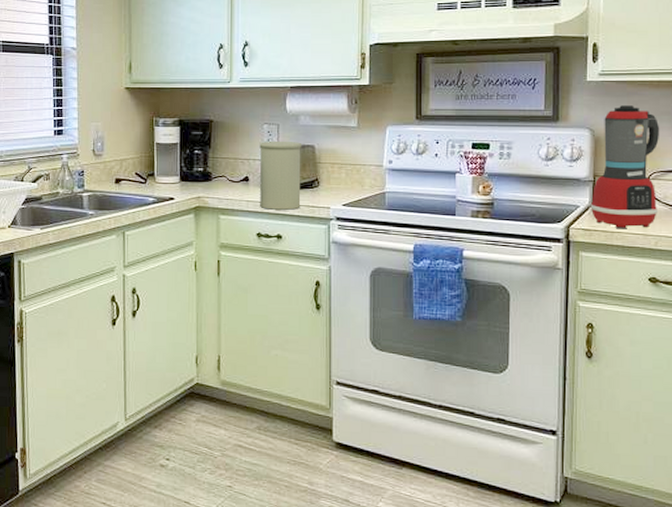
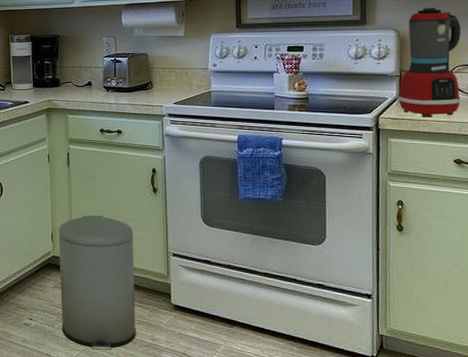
pedal bin: none [204,335,292,497] -> present [58,215,136,351]
canister: present [259,140,301,210] -> none [100,50,137,109]

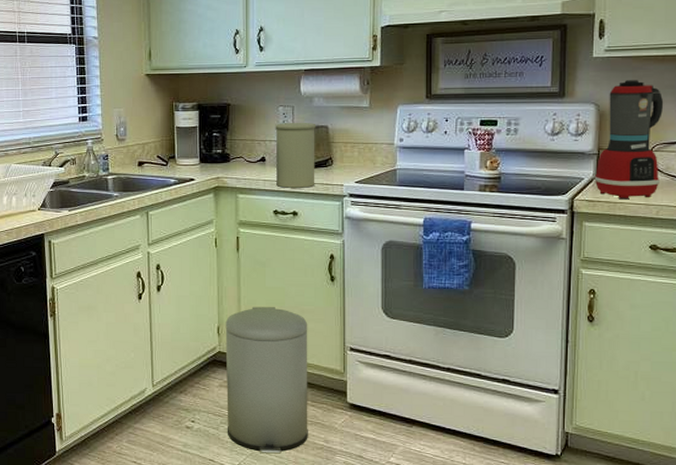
canister: none [100,50,137,109] -> present [275,122,315,188]

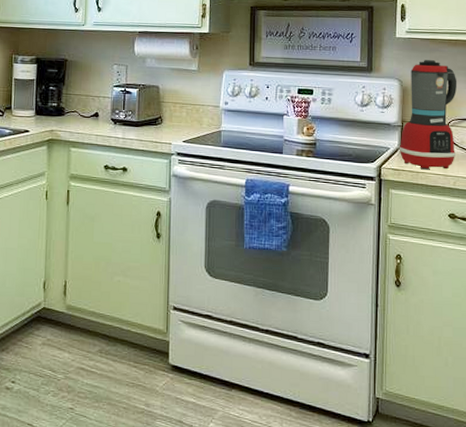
pedal bin: present [225,307,308,455] -> none [48,262,133,419]
canister: present [275,122,315,188] -> none [108,80,147,145]

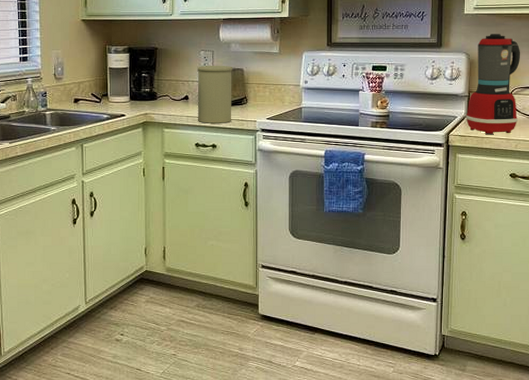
canister: none [108,80,147,145] -> present [197,65,232,123]

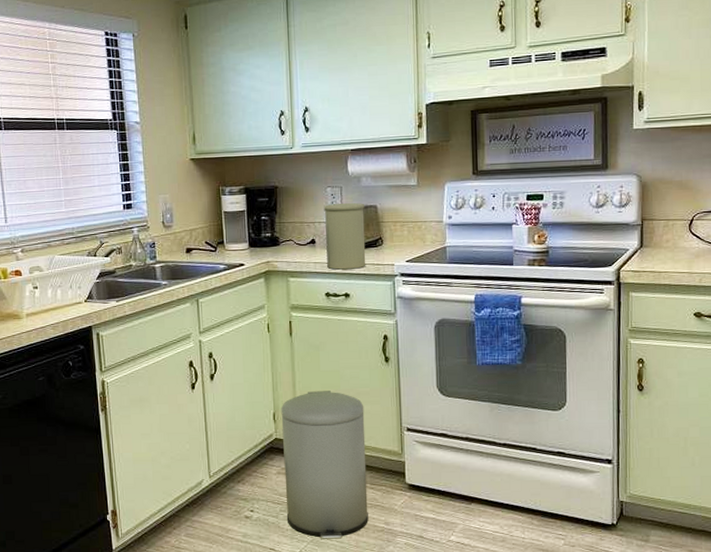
pedal bin: none [152,230,225,363] -> present [281,391,369,540]
blender: present [465,34,521,135] -> none [638,150,703,269]

